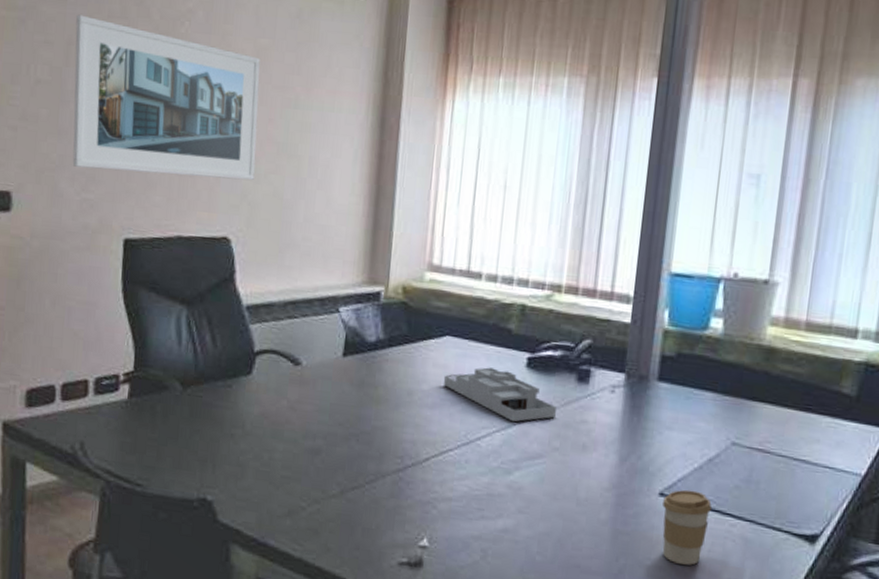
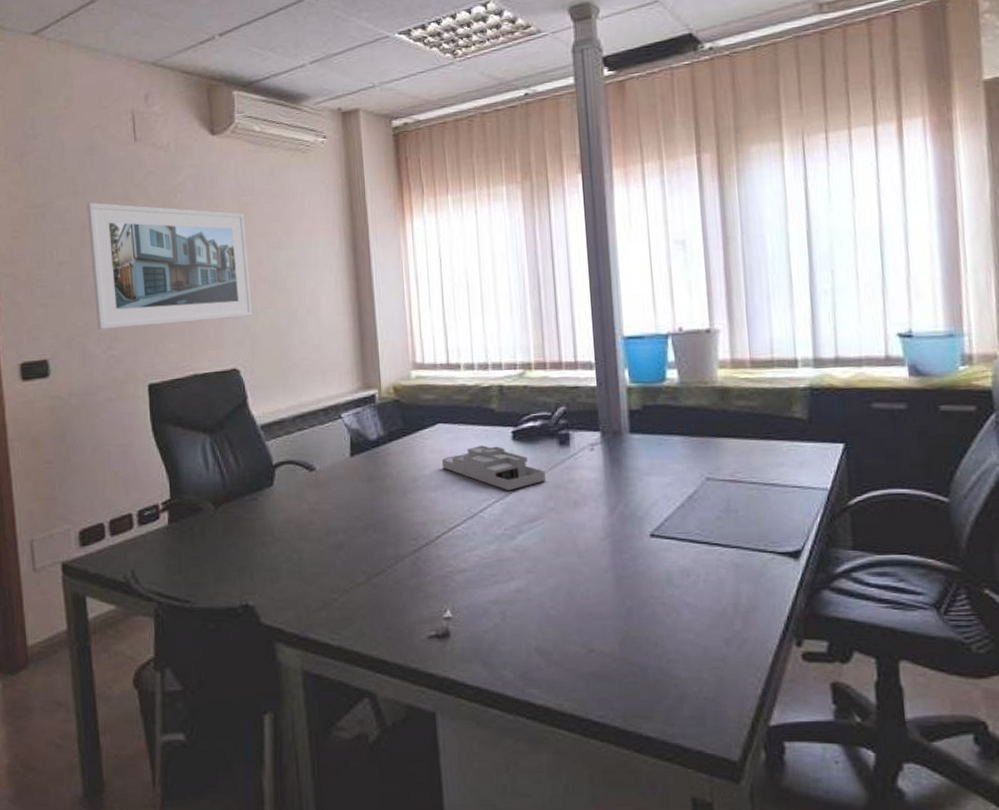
coffee cup: present [662,489,713,566] -> none [655,527,701,597]

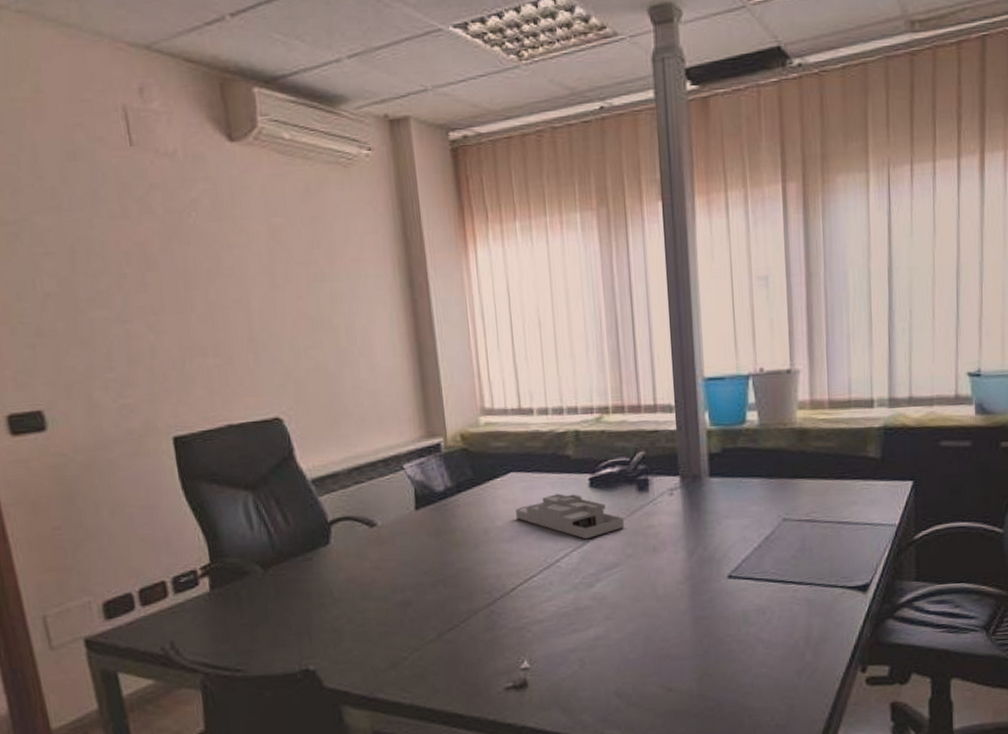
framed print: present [87,202,253,330] -> none [74,220,294,375]

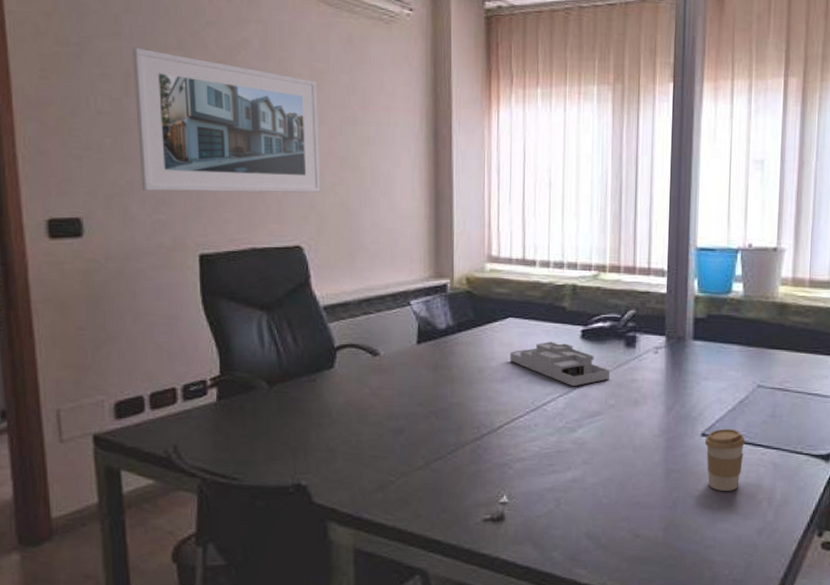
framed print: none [74,220,294,375] -> present [132,47,321,193]
coffee cup: none [732,567,776,634] -> present [705,428,746,491]

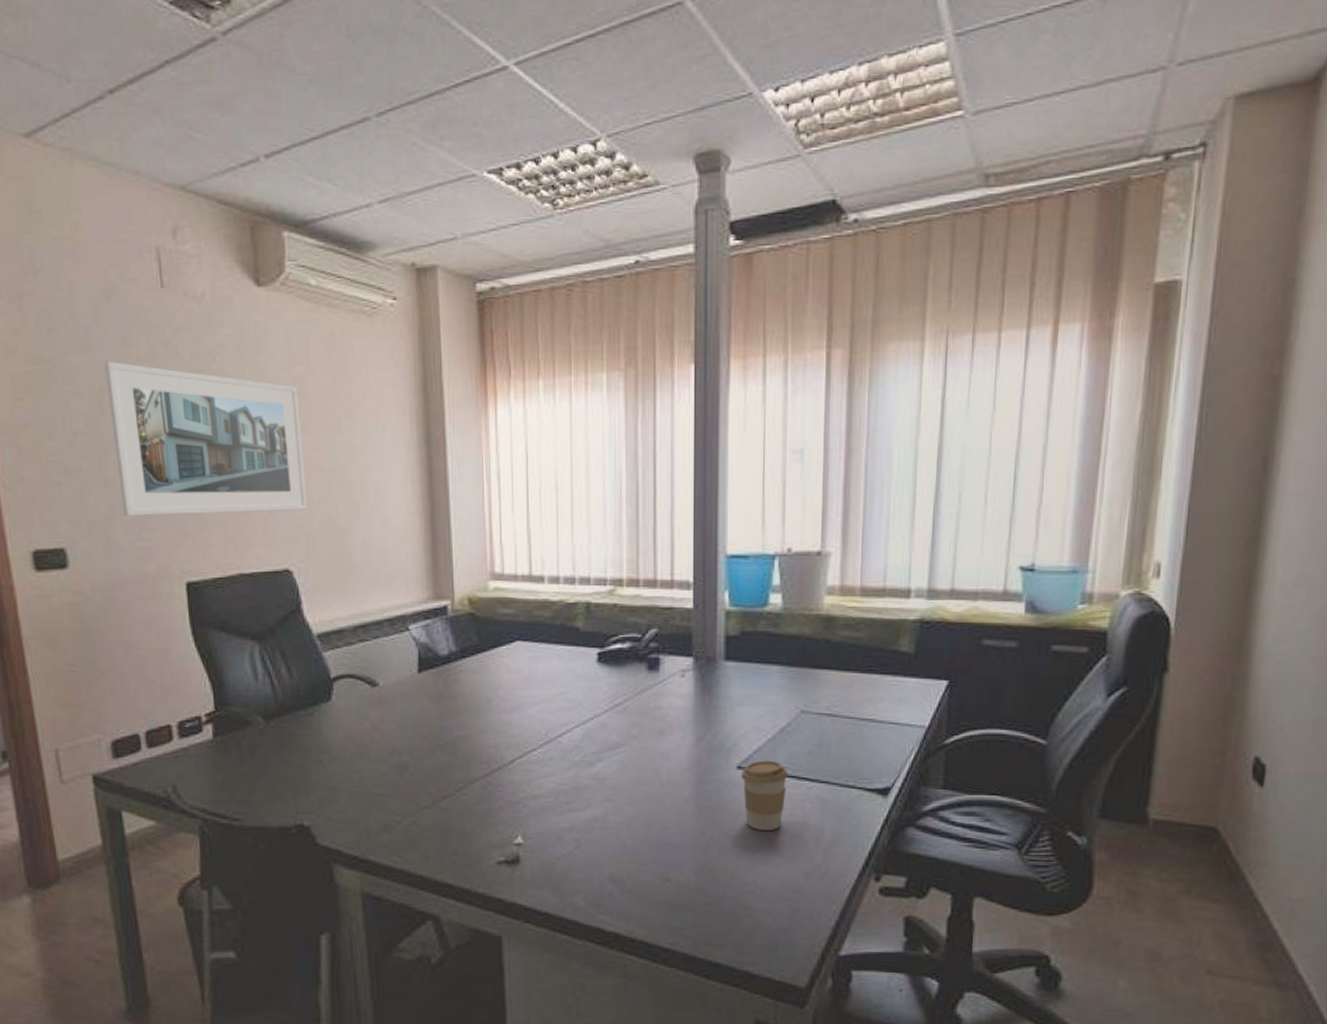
desk organizer: present [509,342,609,387] -> none [518,667,630,716]

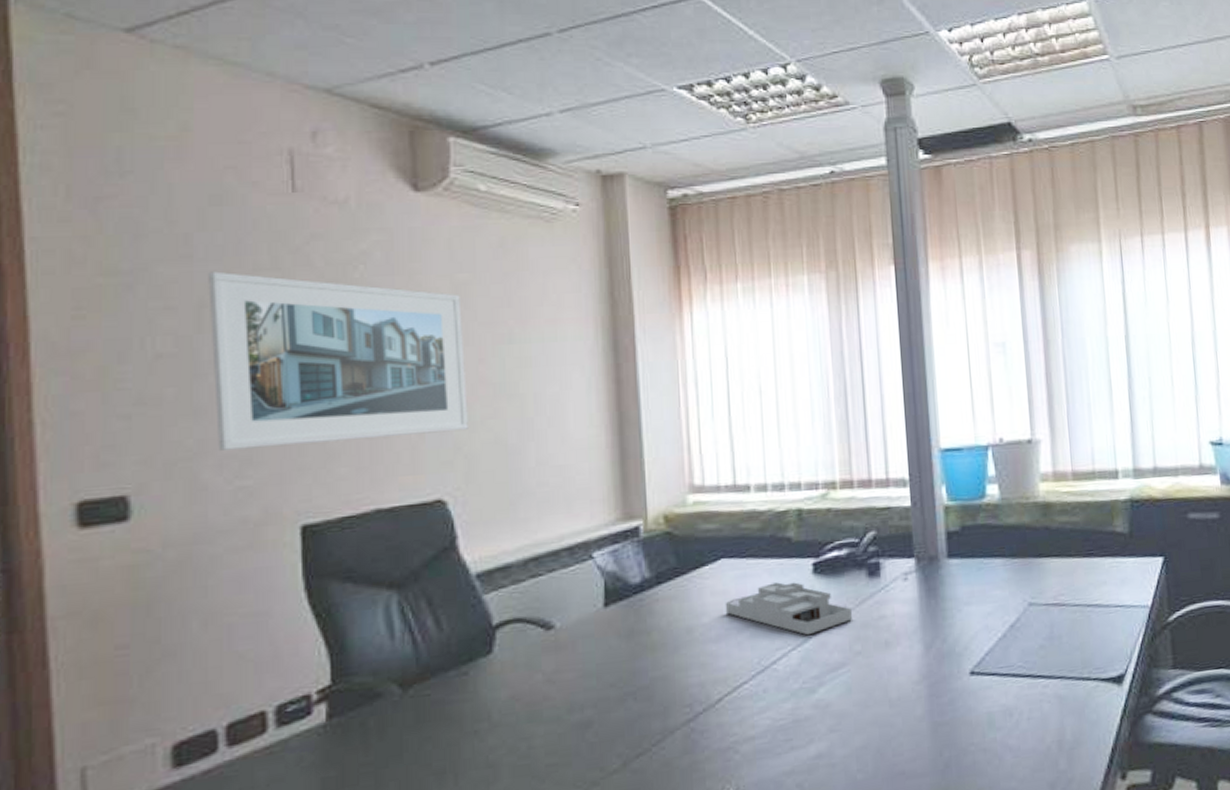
desk organizer: none [518,667,630,716] -> present [725,582,852,636]
coffee cup: present [741,760,789,830] -> none [975,660,1023,741]

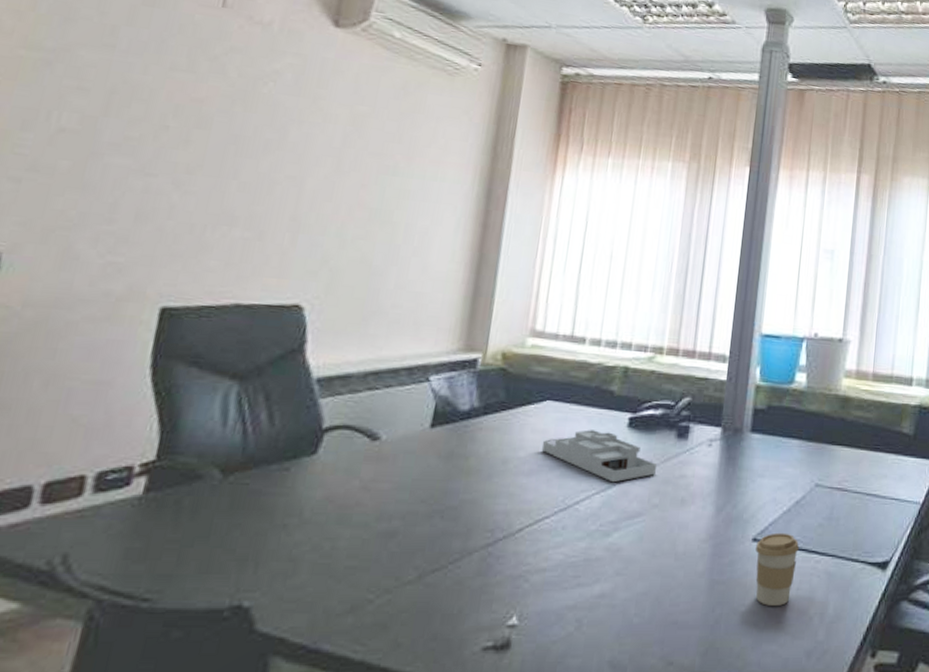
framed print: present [208,271,468,451] -> none [98,63,357,246]
coffee cup: none [975,660,1023,741] -> present [755,532,800,606]

